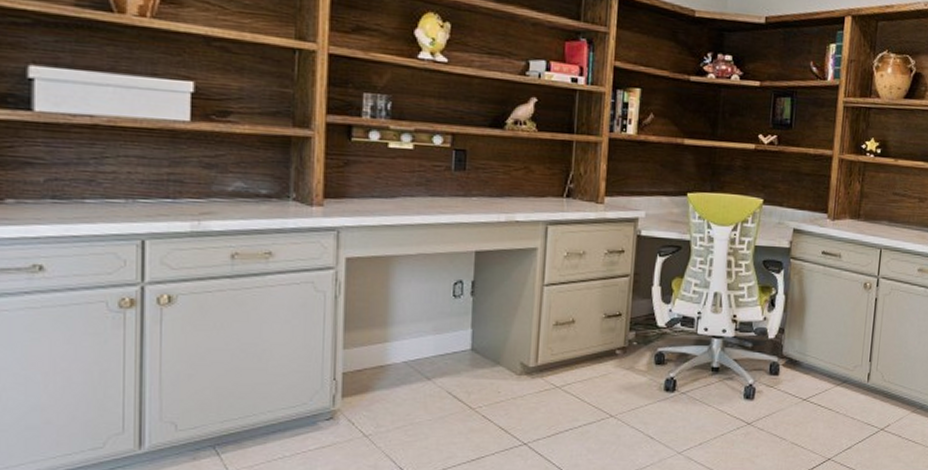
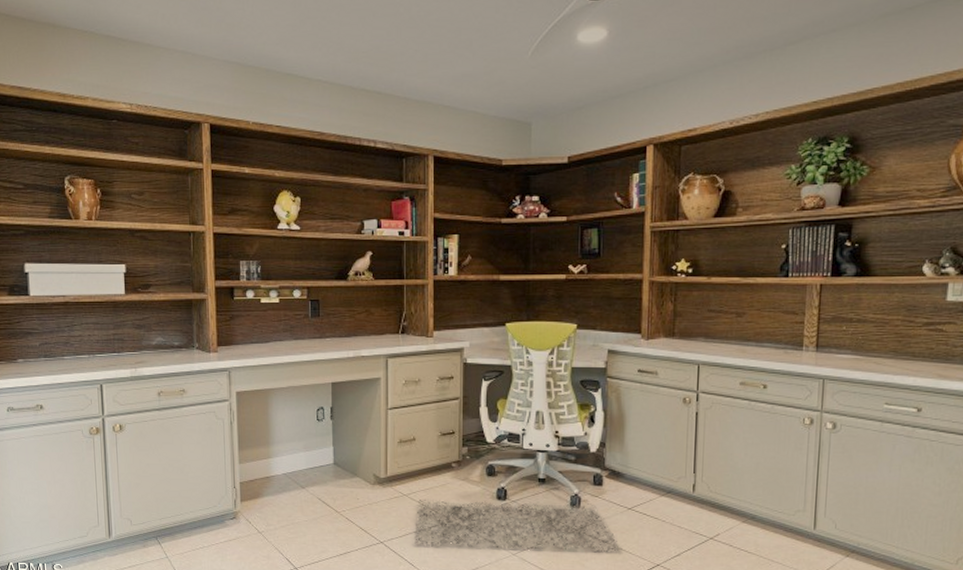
rug: none [565,391,795,448] -> present [415,499,622,553]

